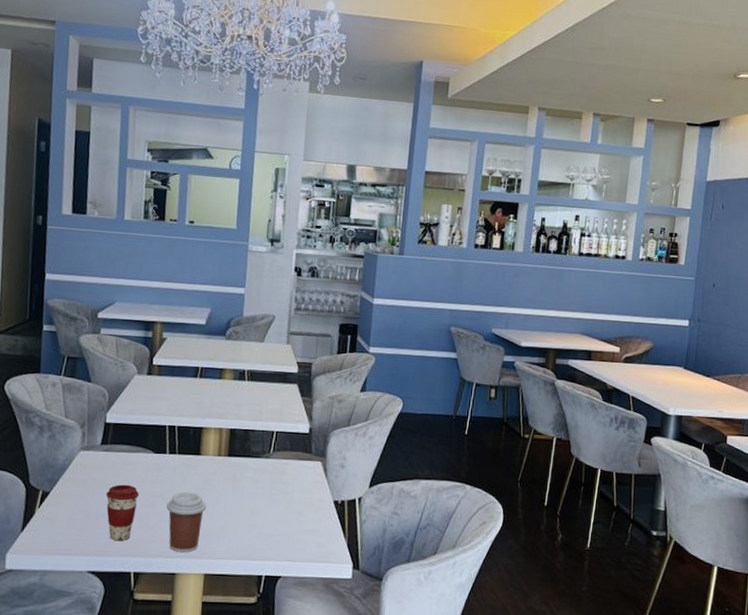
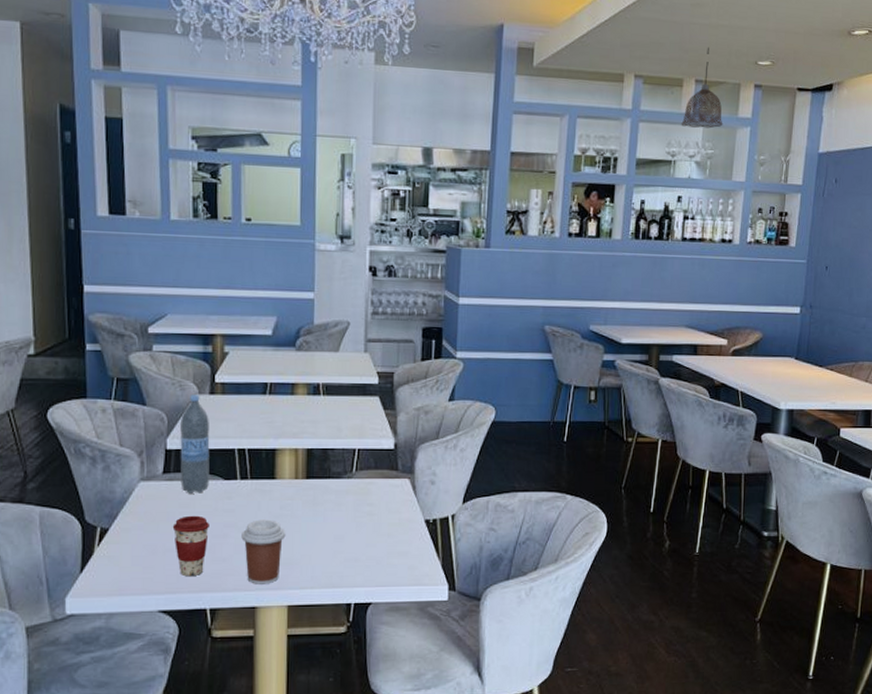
water bottle: none [116,374,145,465] -> present [180,395,210,493]
pendant lamp: none [580,85,618,156] -> present [681,47,723,129]

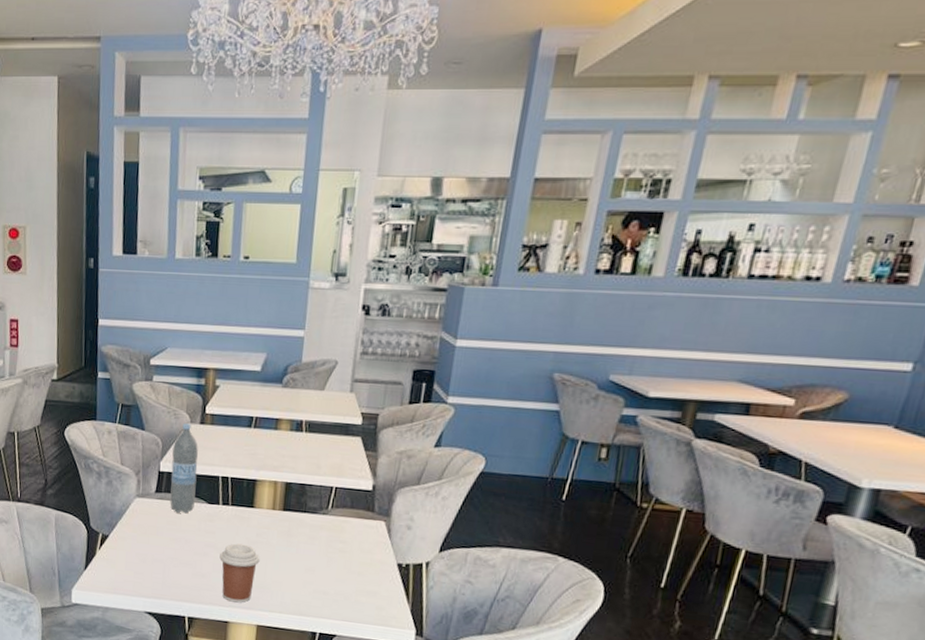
coffee cup: present [172,515,209,577] -> none [160,532,192,587]
pendant lamp: present [681,47,723,129] -> none [767,30,832,137]

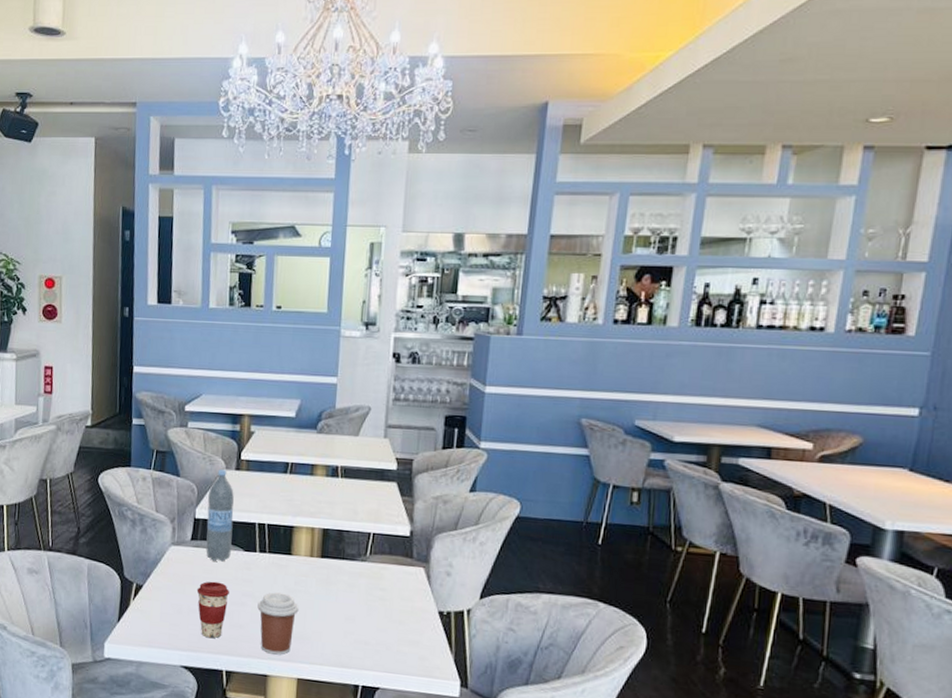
coffee cup: none [160,532,192,587] -> present [196,581,229,639]

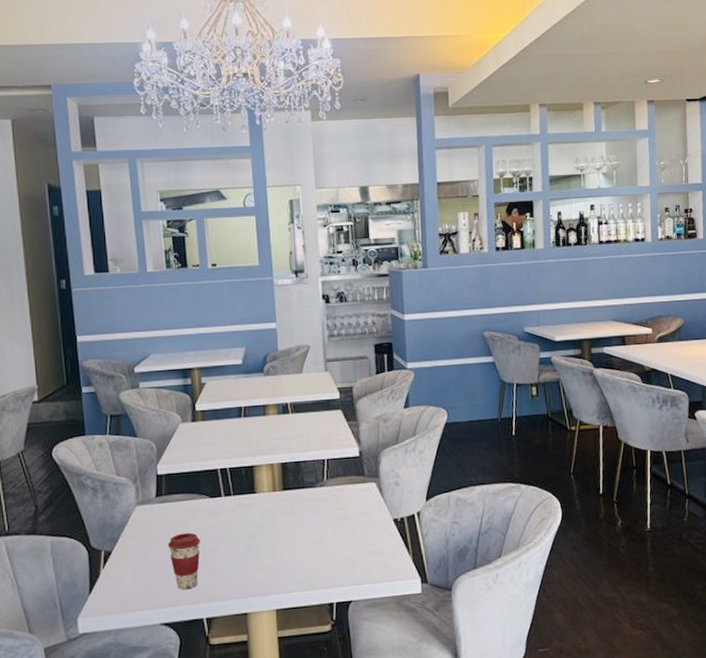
water bottle: present [206,469,234,562] -> none [168,423,197,513]
coffee cup: present [257,592,299,655] -> none [229,531,269,592]

